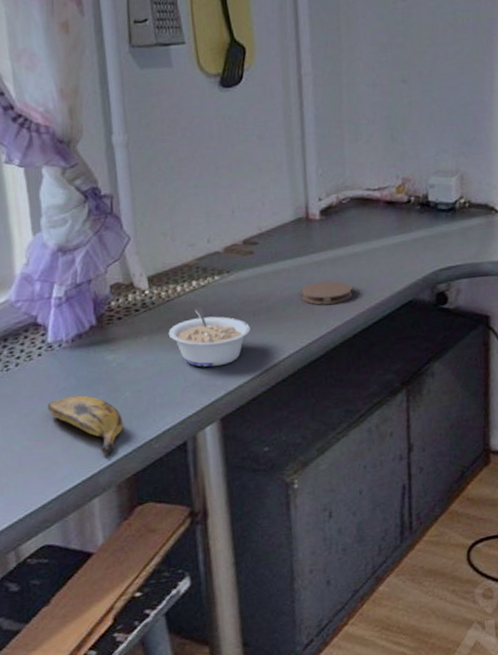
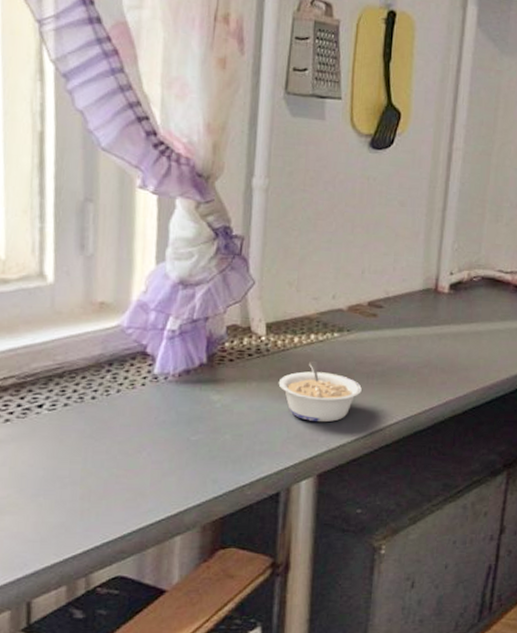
banana: present [47,395,124,456] -> none [143,431,219,495]
coaster: present [300,280,353,305] -> none [417,354,469,379]

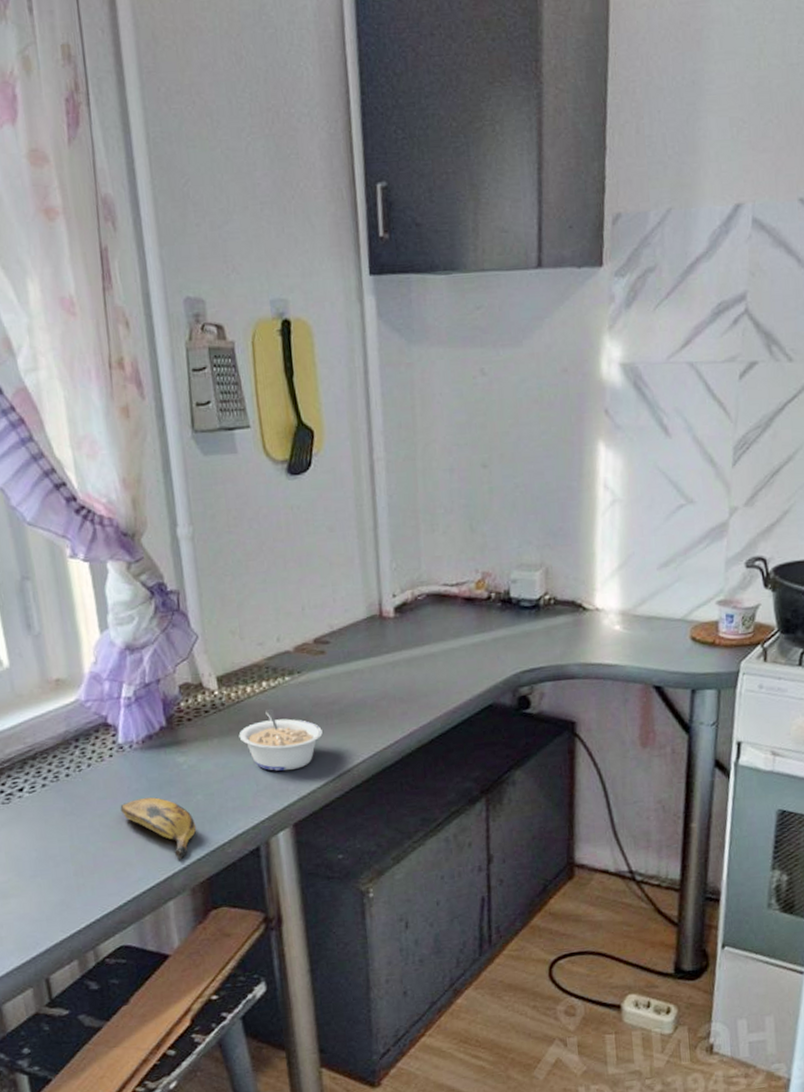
banana: none [143,431,219,495] -> present [120,797,197,859]

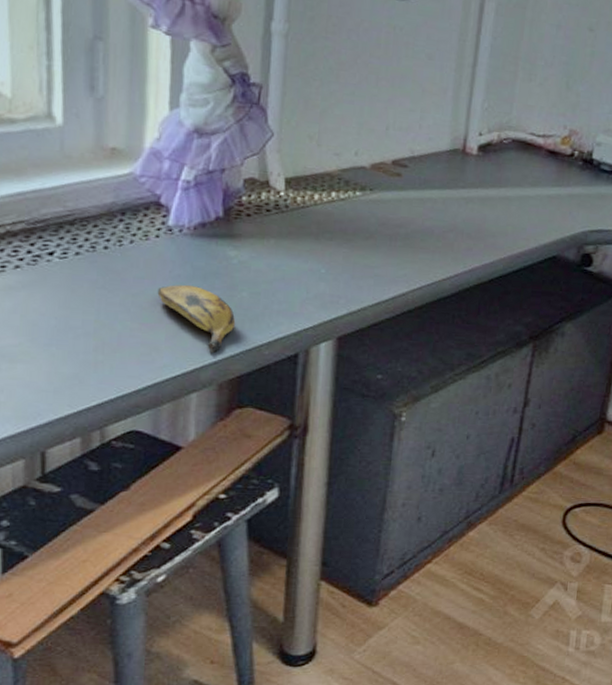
legume: present [239,708,323,771] -> none [297,219,384,285]

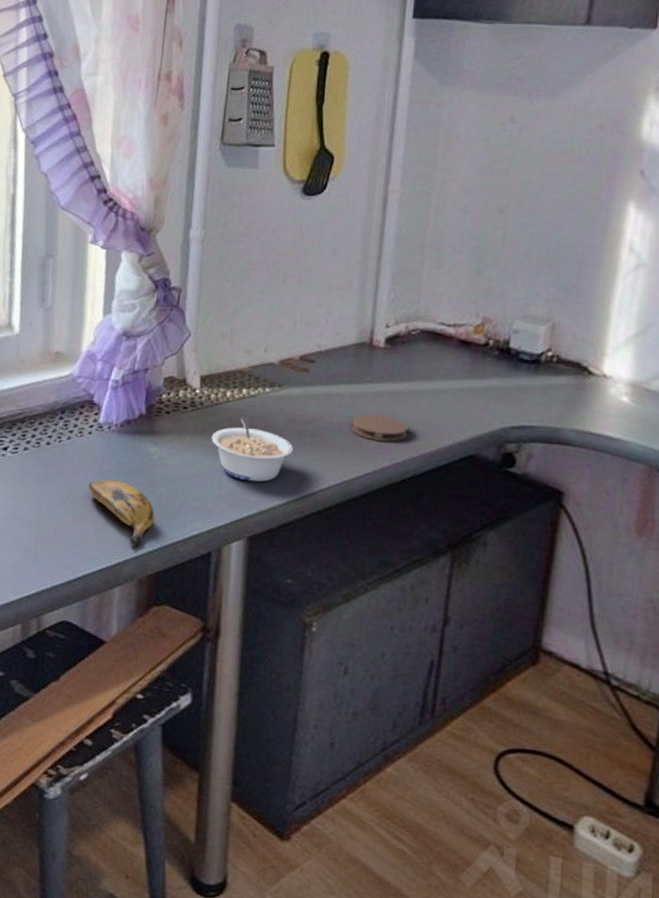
legume: none [297,219,384,285] -> present [211,416,293,483]
coaster: none [442,218,497,245] -> present [351,414,408,443]

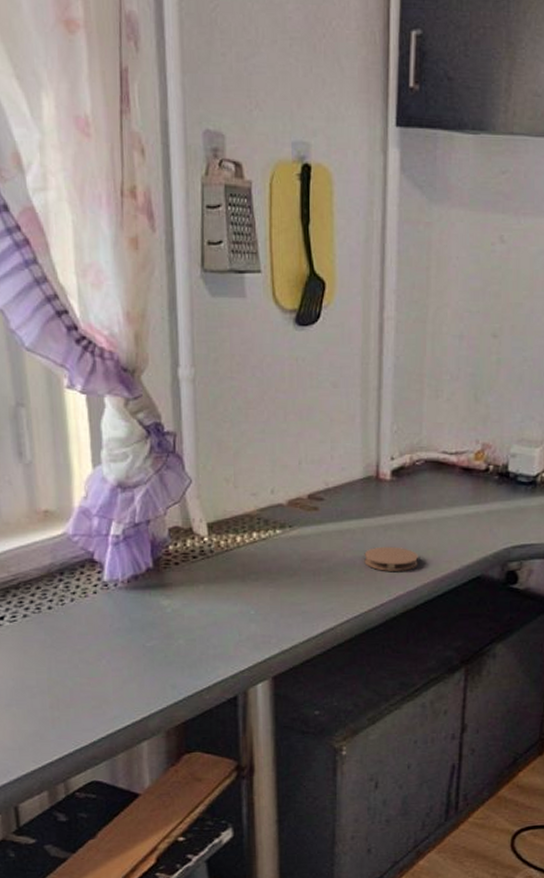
banana: present [88,479,155,548] -> none [101,638,176,701]
legume: present [211,416,293,483] -> none [225,560,309,624]

